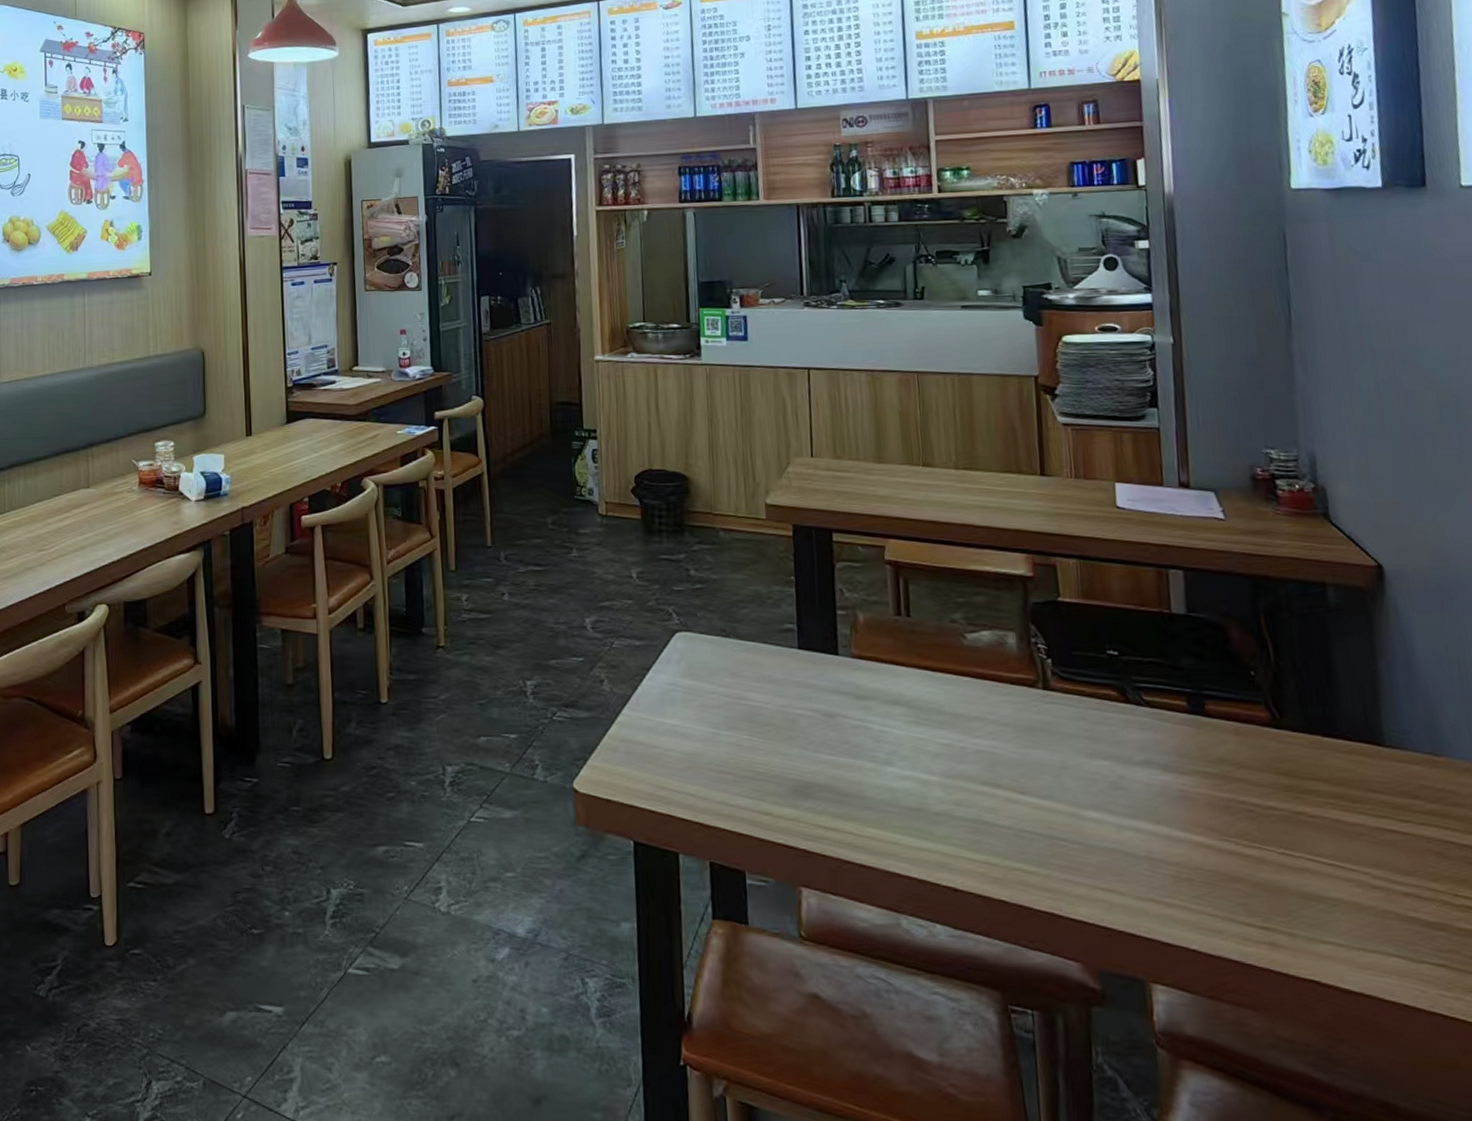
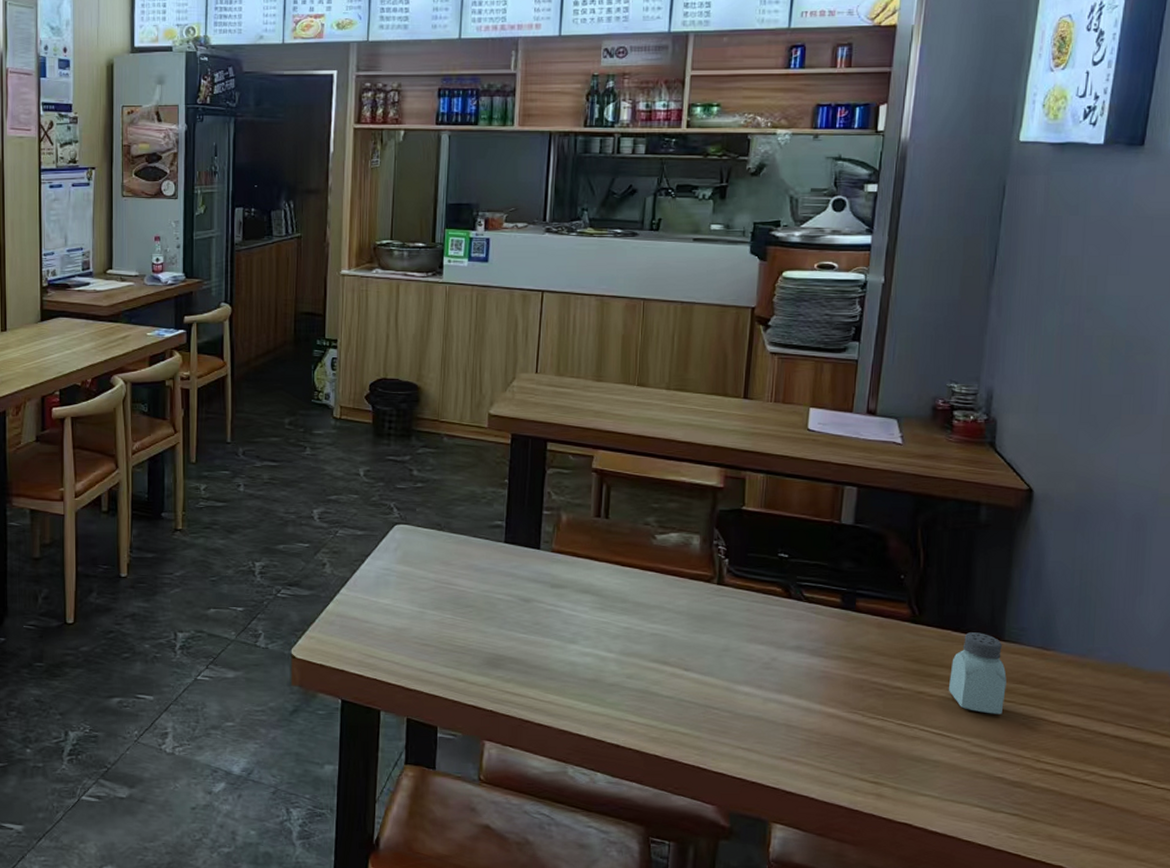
saltshaker: none [1328,737,1401,838] -> present [948,632,1007,714]

